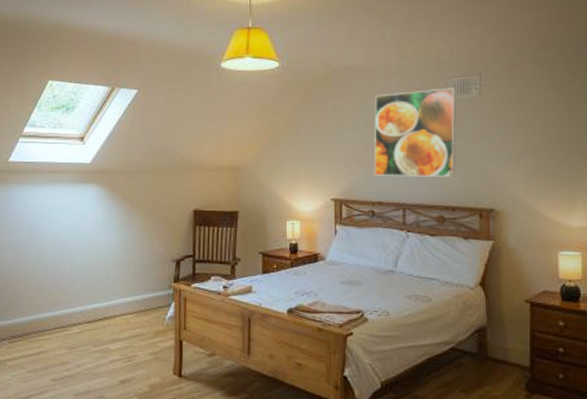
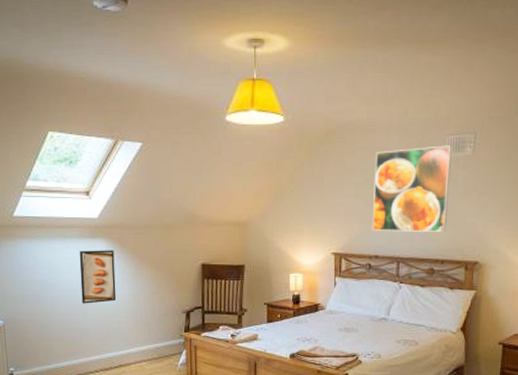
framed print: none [69,195,105,251] -> present [79,250,117,304]

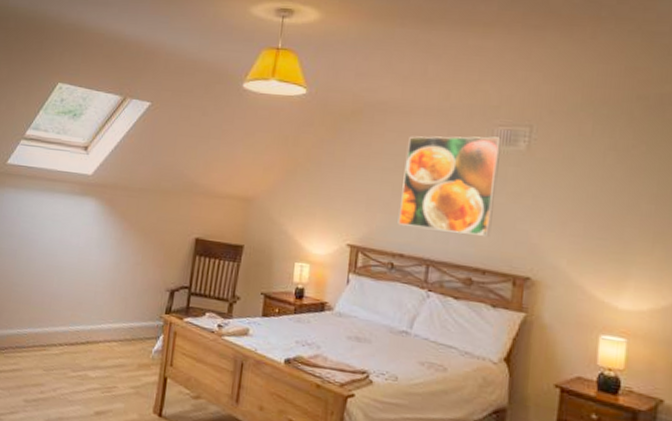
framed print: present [79,250,117,304] -> none [59,207,103,268]

